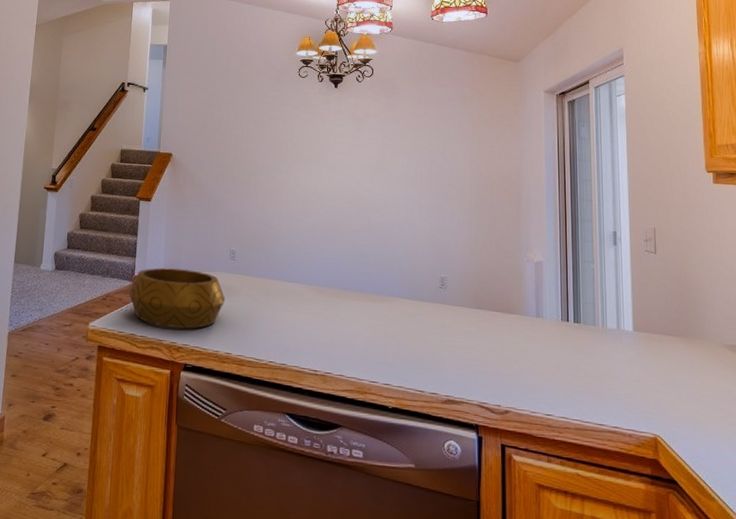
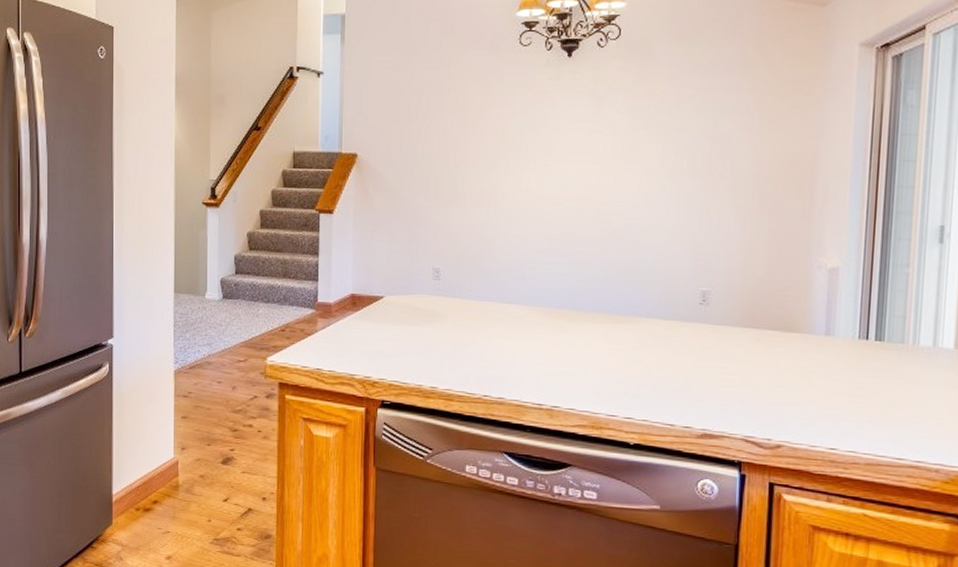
decorative bowl: present [128,268,226,329] -> none [310,292,429,361]

